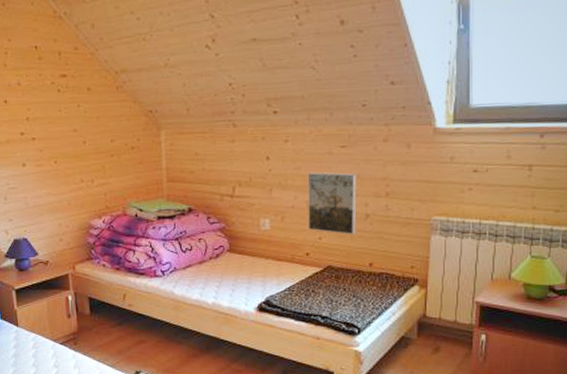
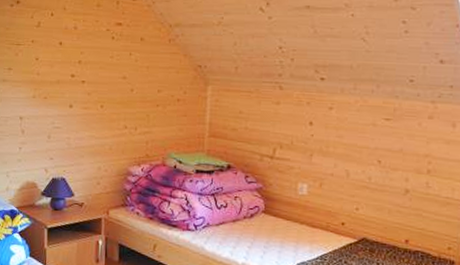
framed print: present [307,172,357,235] -> none [346,141,399,210]

